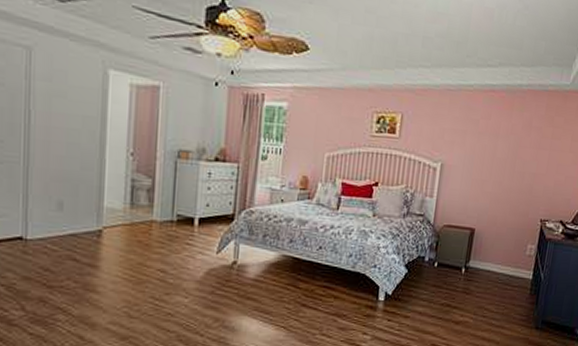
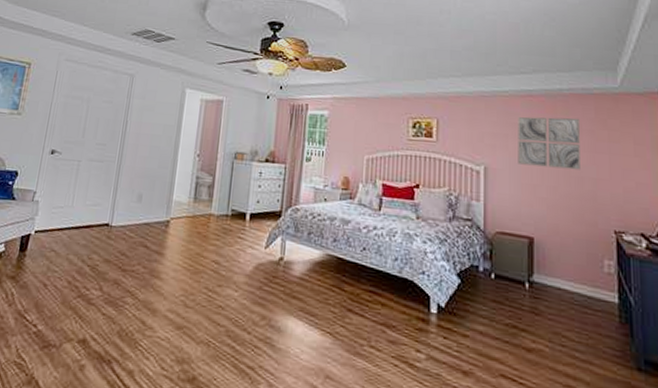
wall art: none [472,112,531,166] -> present [518,116,580,170]

